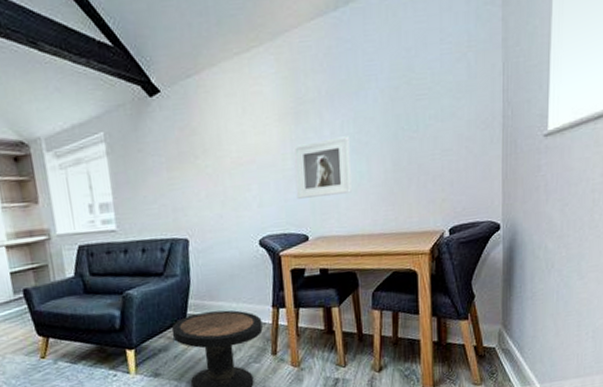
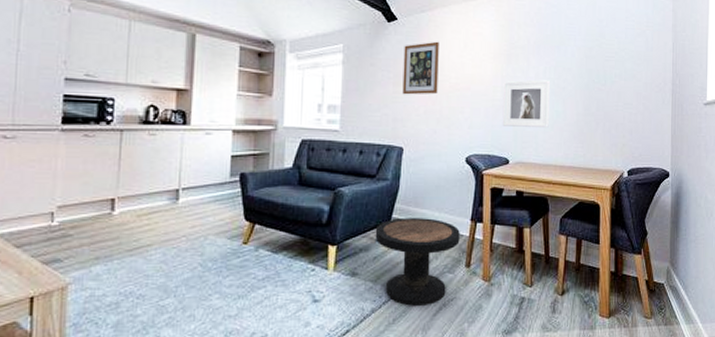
wall art: none [172,110,218,180] -> present [402,41,439,95]

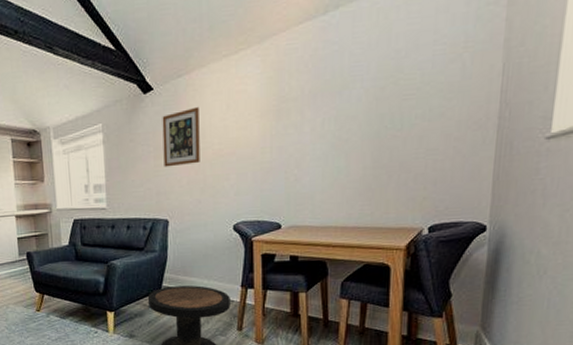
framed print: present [502,80,550,129] -> none [272,133,329,190]

